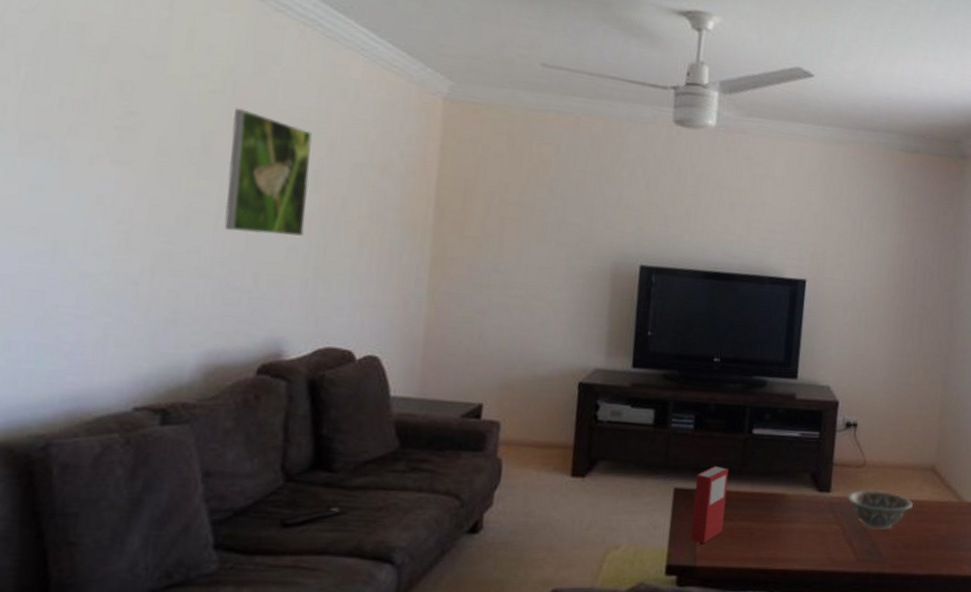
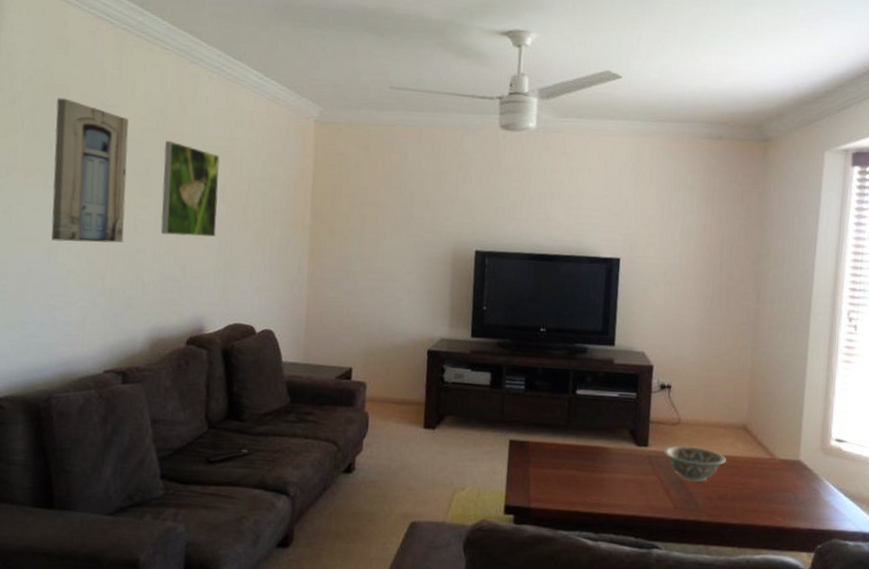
wall art: none [58,39,182,239] -> present [51,97,129,243]
book: present [691,465,729,543] -> none [525,421,556,488]

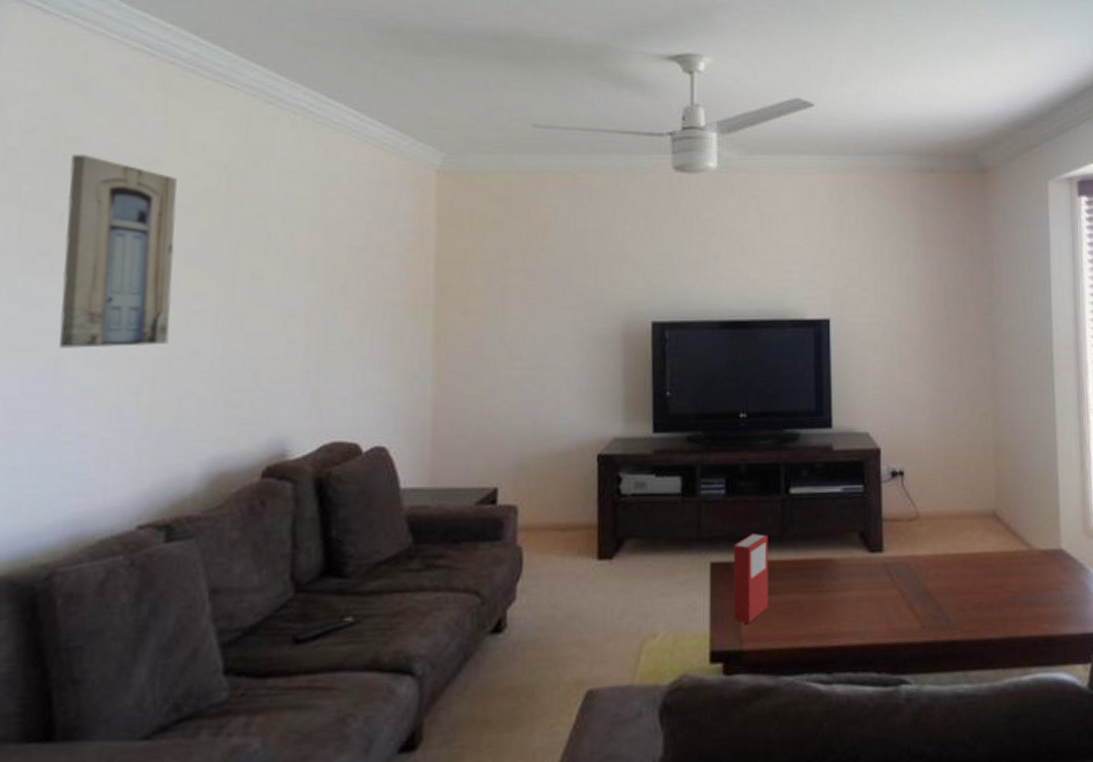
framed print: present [160,140,221,237] -> none [223,204,309,330]
book: none [525,421,556,488] -> present [733,532,768,623]
decorative bowl: present [662,445,726,482] -> none [900,544,977,592]

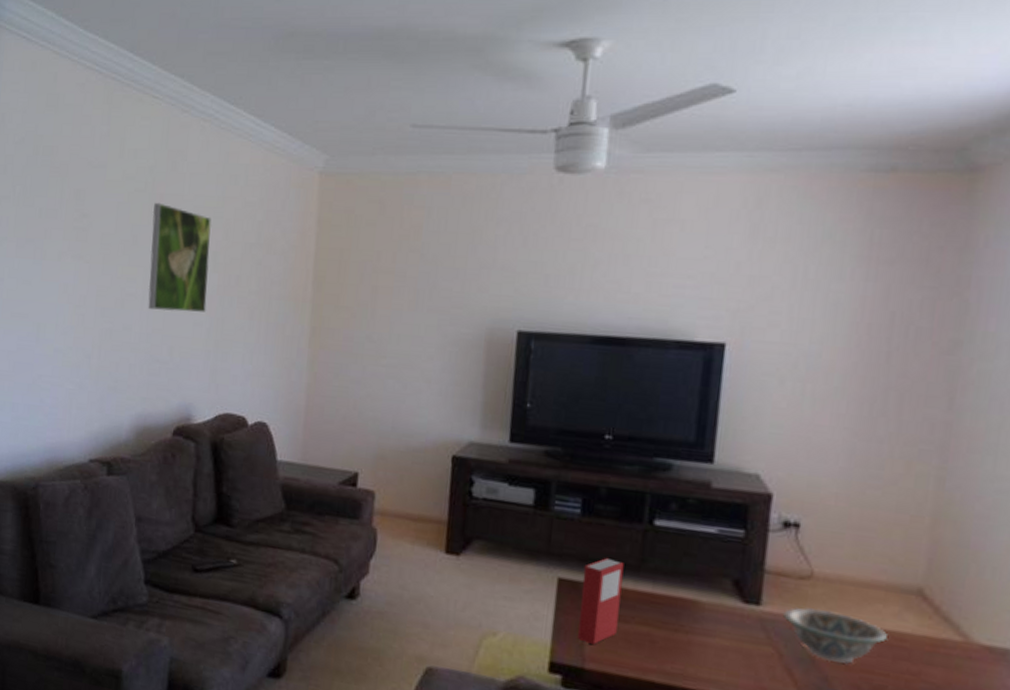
wall art: present [59,154,177,348] -> none [40,160,117,319]
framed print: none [223,204,309,330] -> present [148,202,212,313]
decorative bowl: none [900,544,977,592] -> present [782,607,887,664]

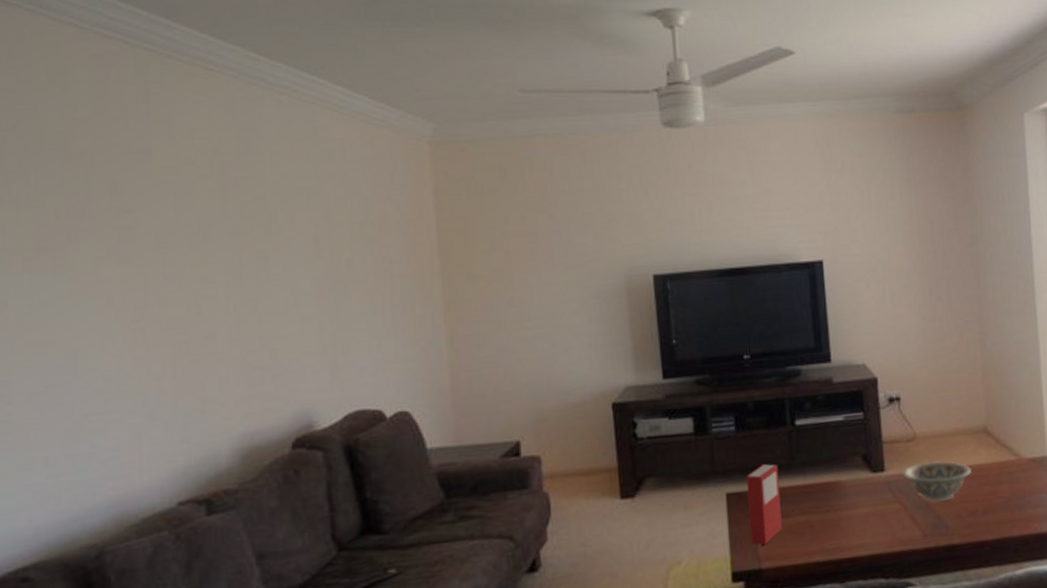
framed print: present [148,202,212,313] -> none [225,187,316,310]

